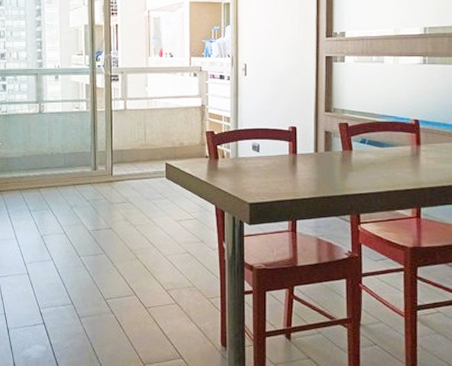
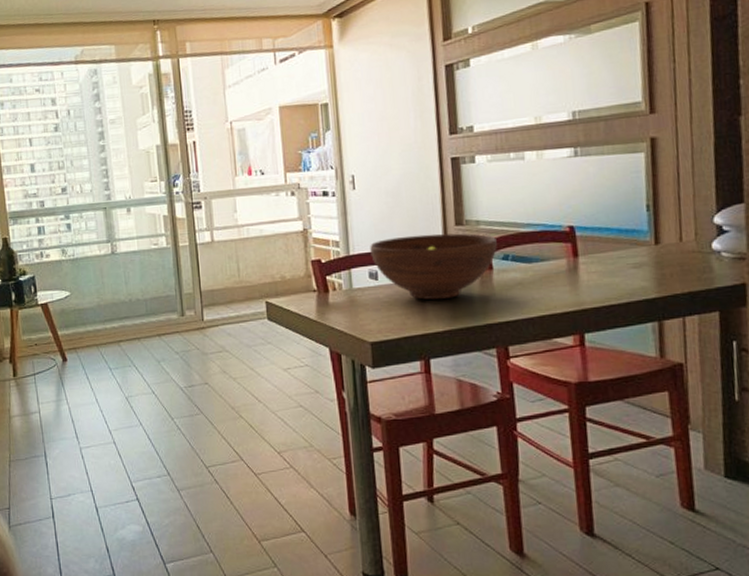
fruit bowl: none [255,117,357,172] -> present [370,233,497,301]

